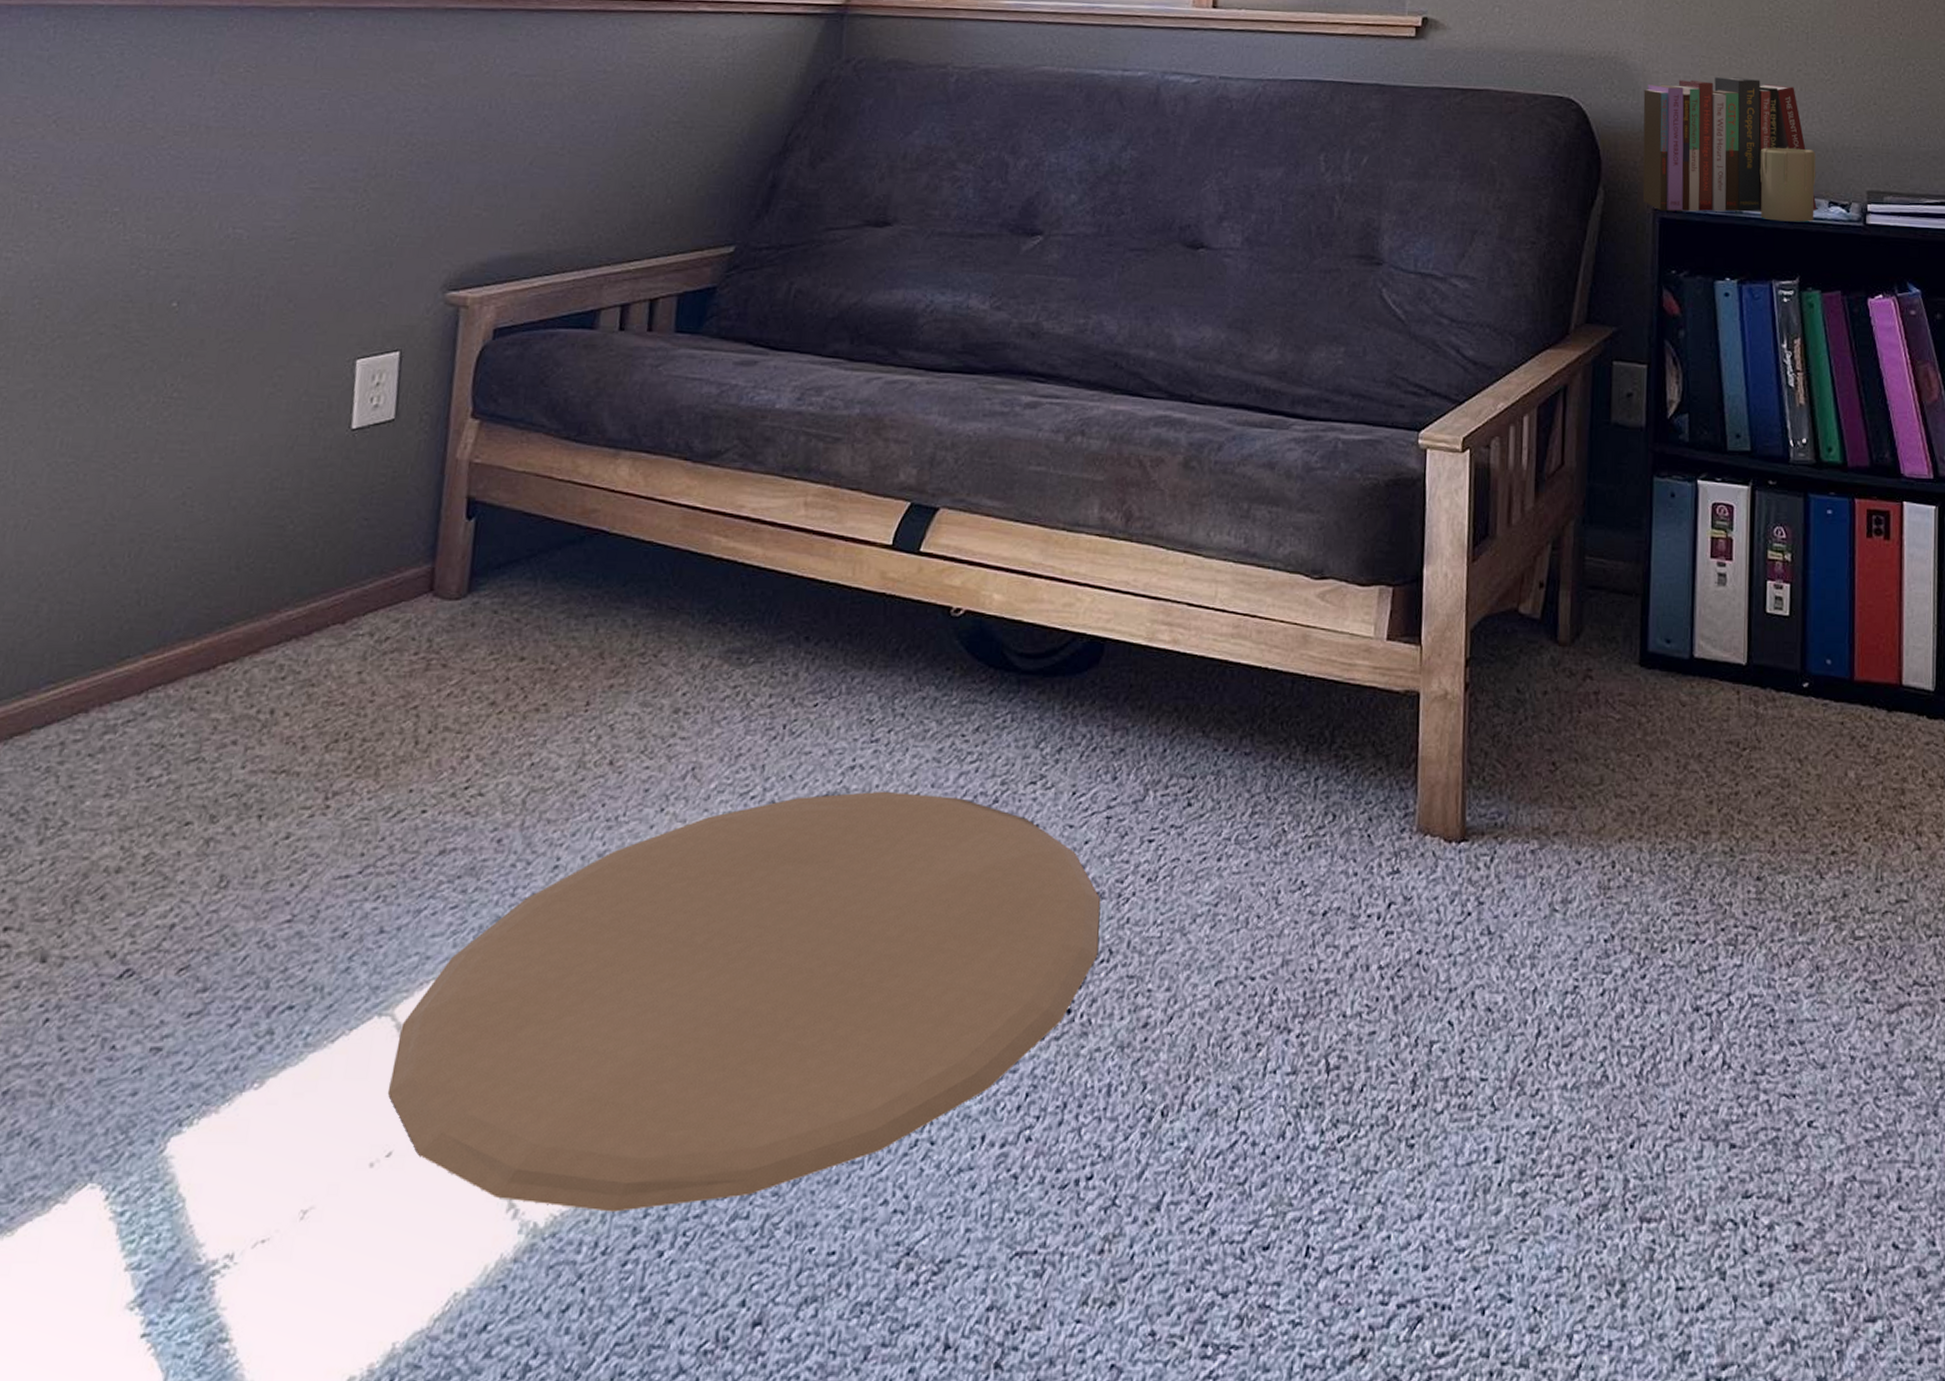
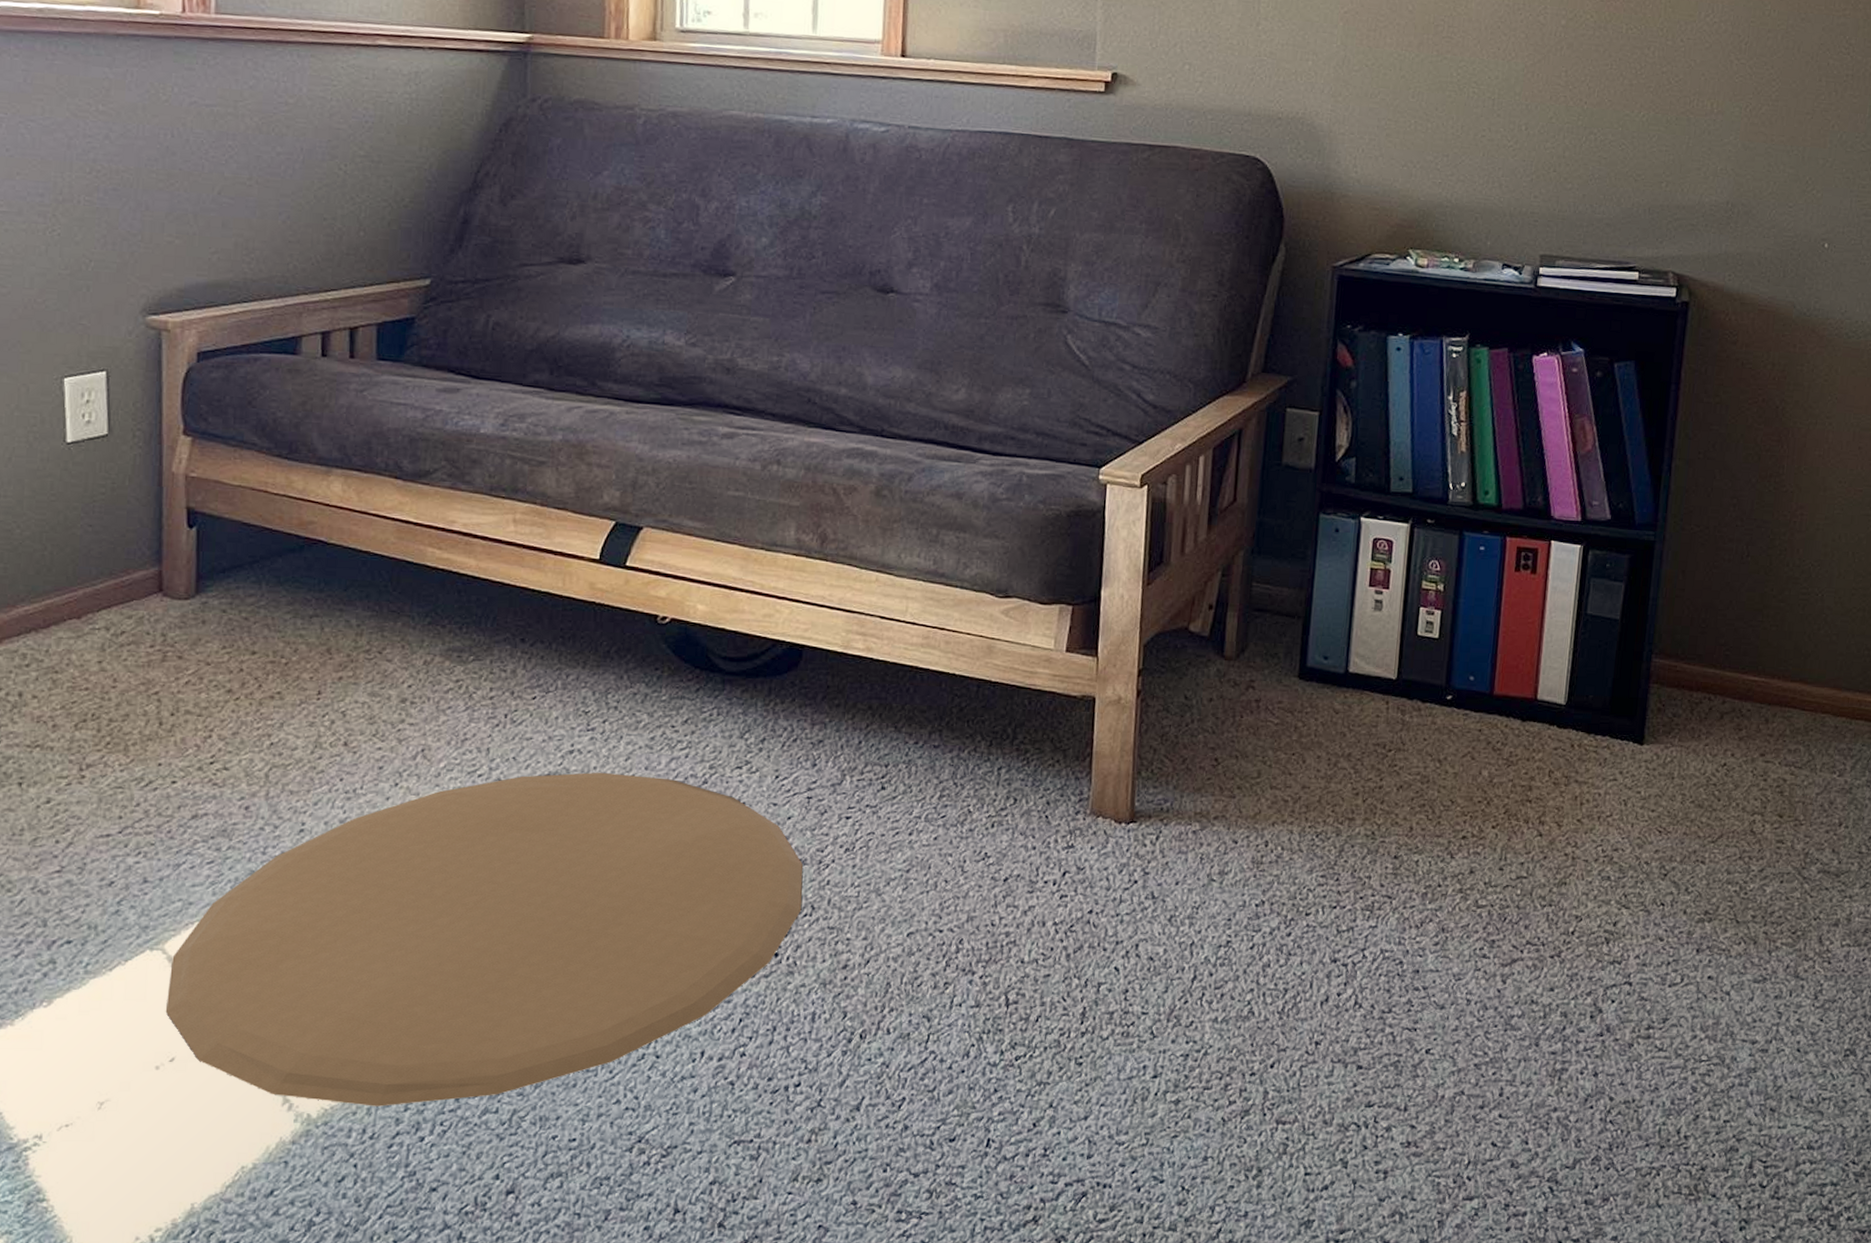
books: present [1642,77,1817,212] -> none [1323,140,1491,272]
candle: present [1759,146,1816,222] -> none [1436,210,1493,283]

